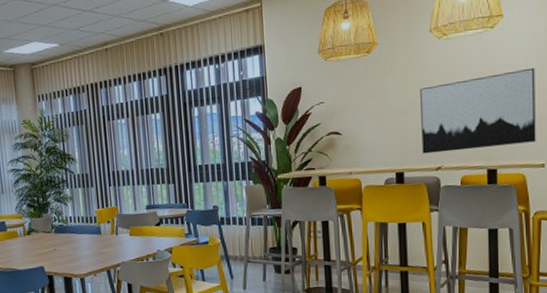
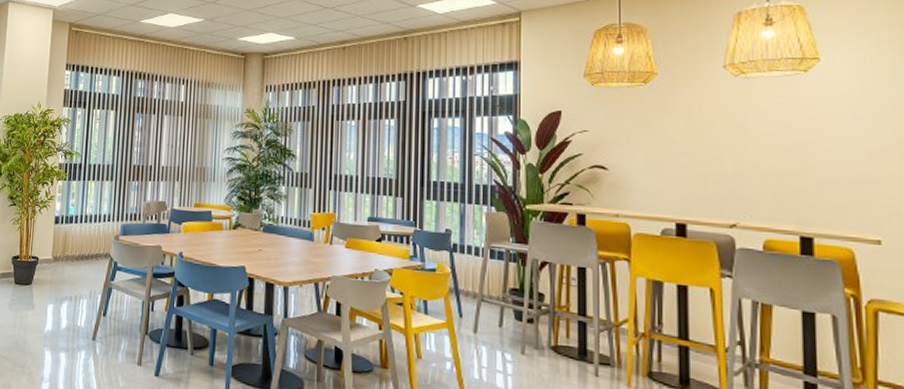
wall art: present [420,67,536,154] -> none [710,122,868,212]

